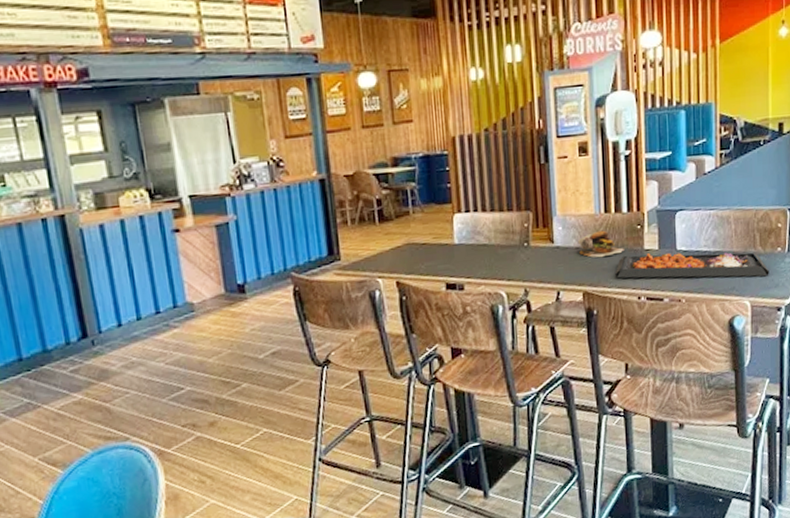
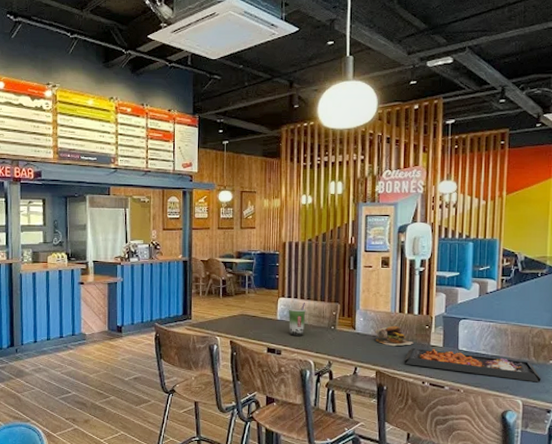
beverage cup: none [467,215,491,264] -> present [288,302,306,337]

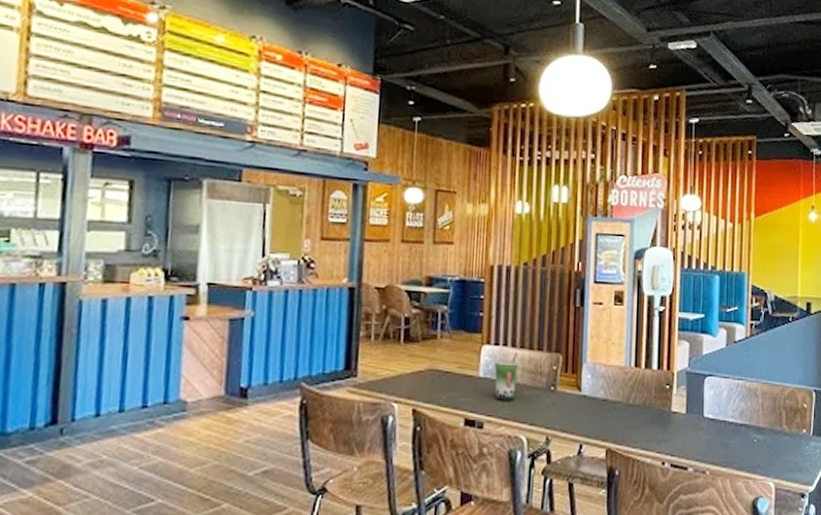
burger: present [375,325,413,347] -> none [605,385,652,414]
food tray: present [405,347,541,383] -> none [641,415,794,458]

